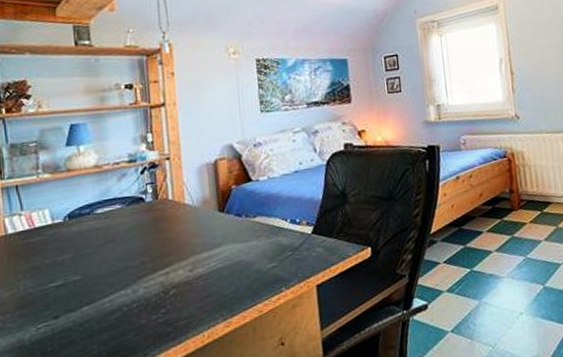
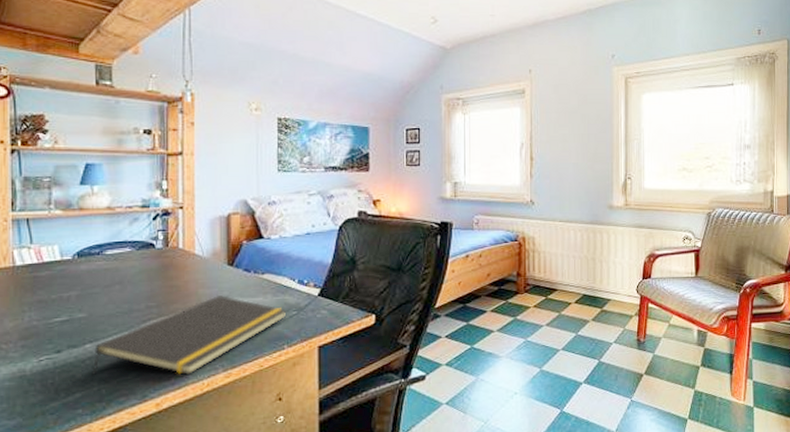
notepad: none [91,242,282,338] -> present [92,295,287,375]

